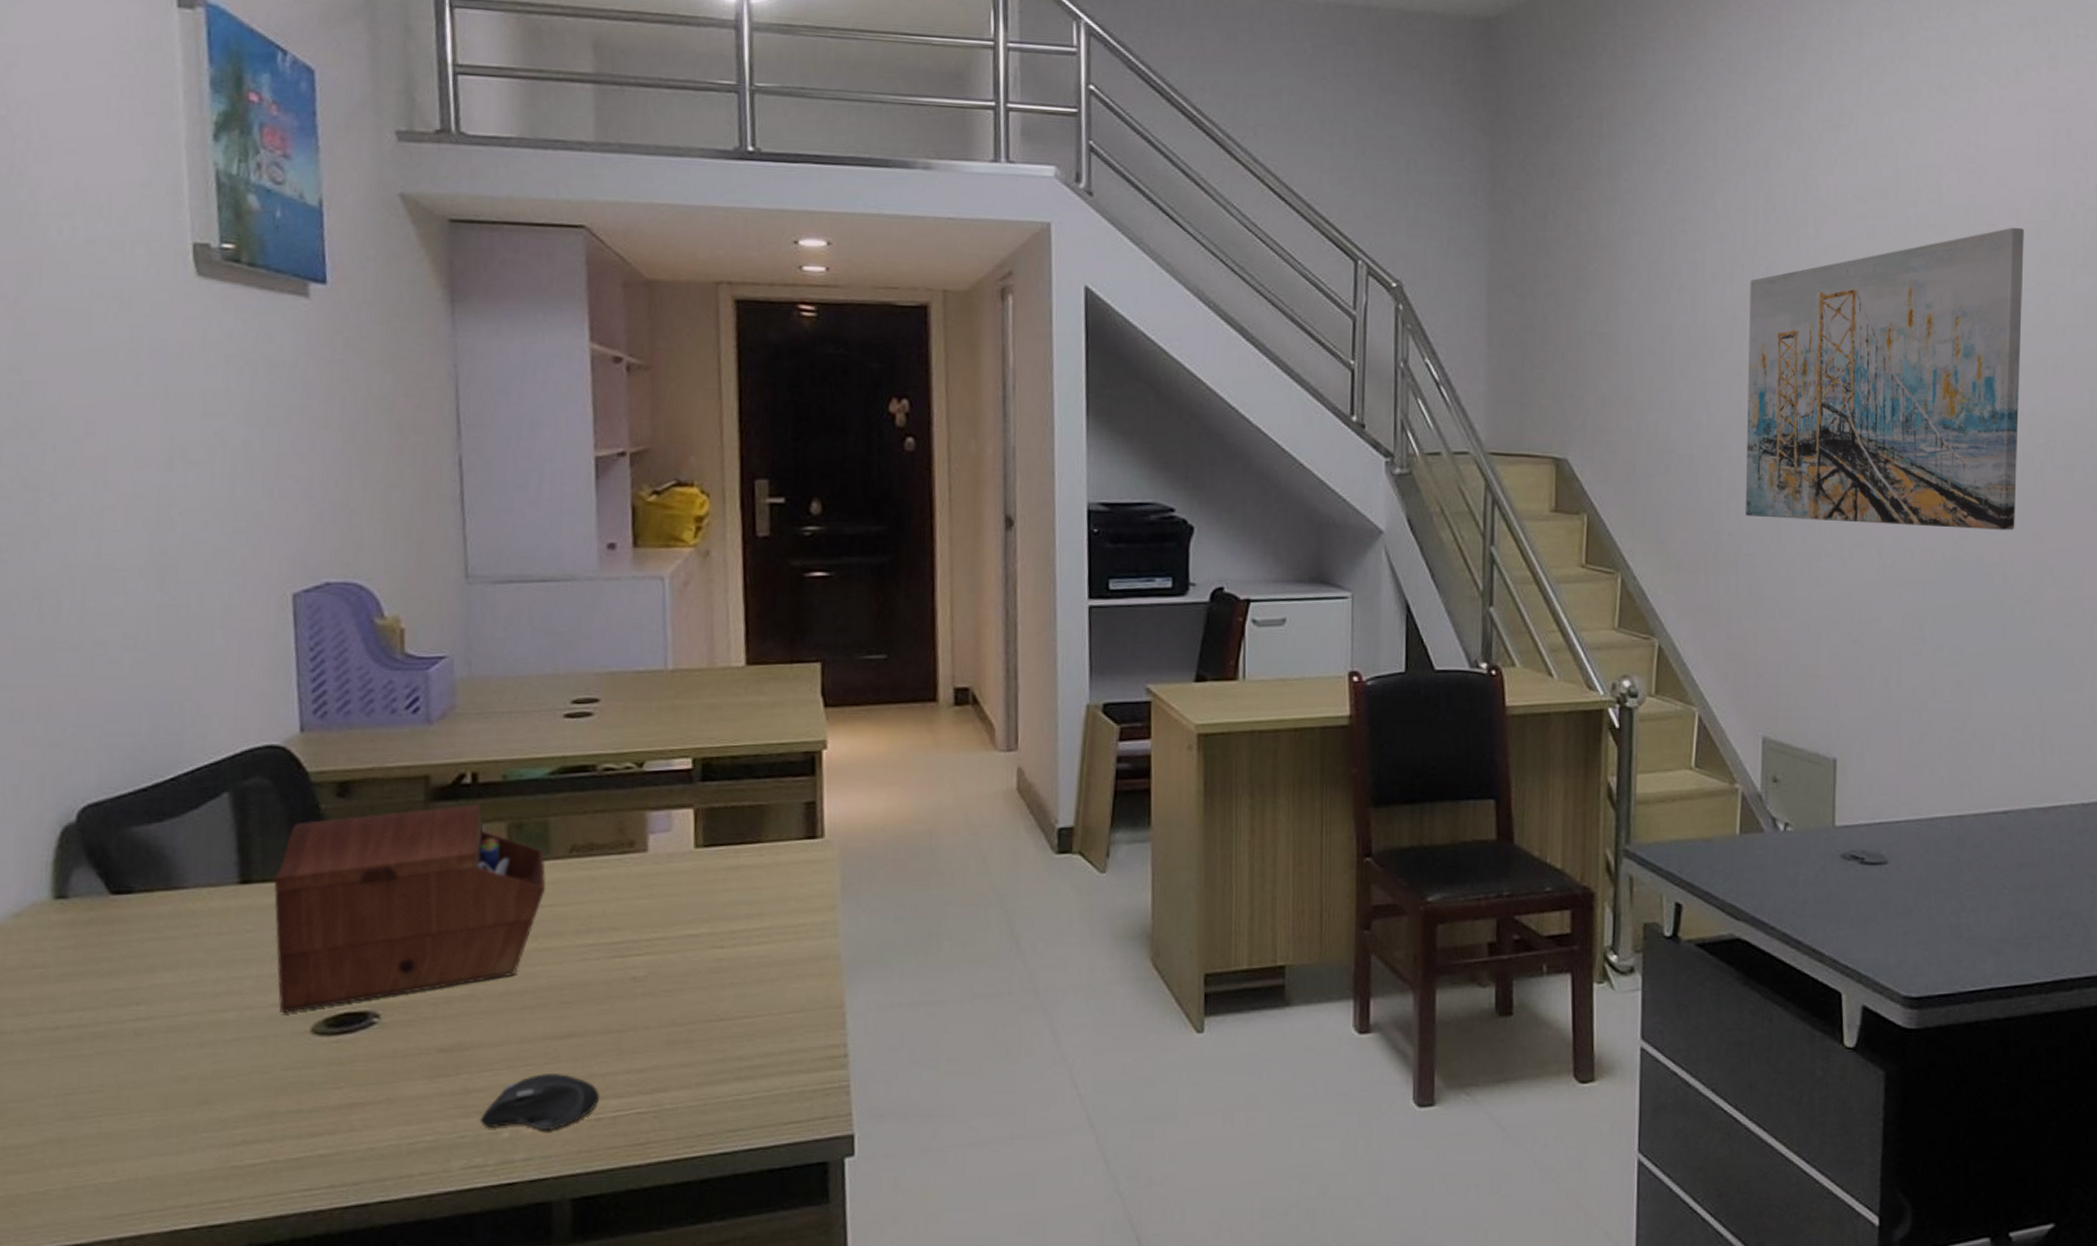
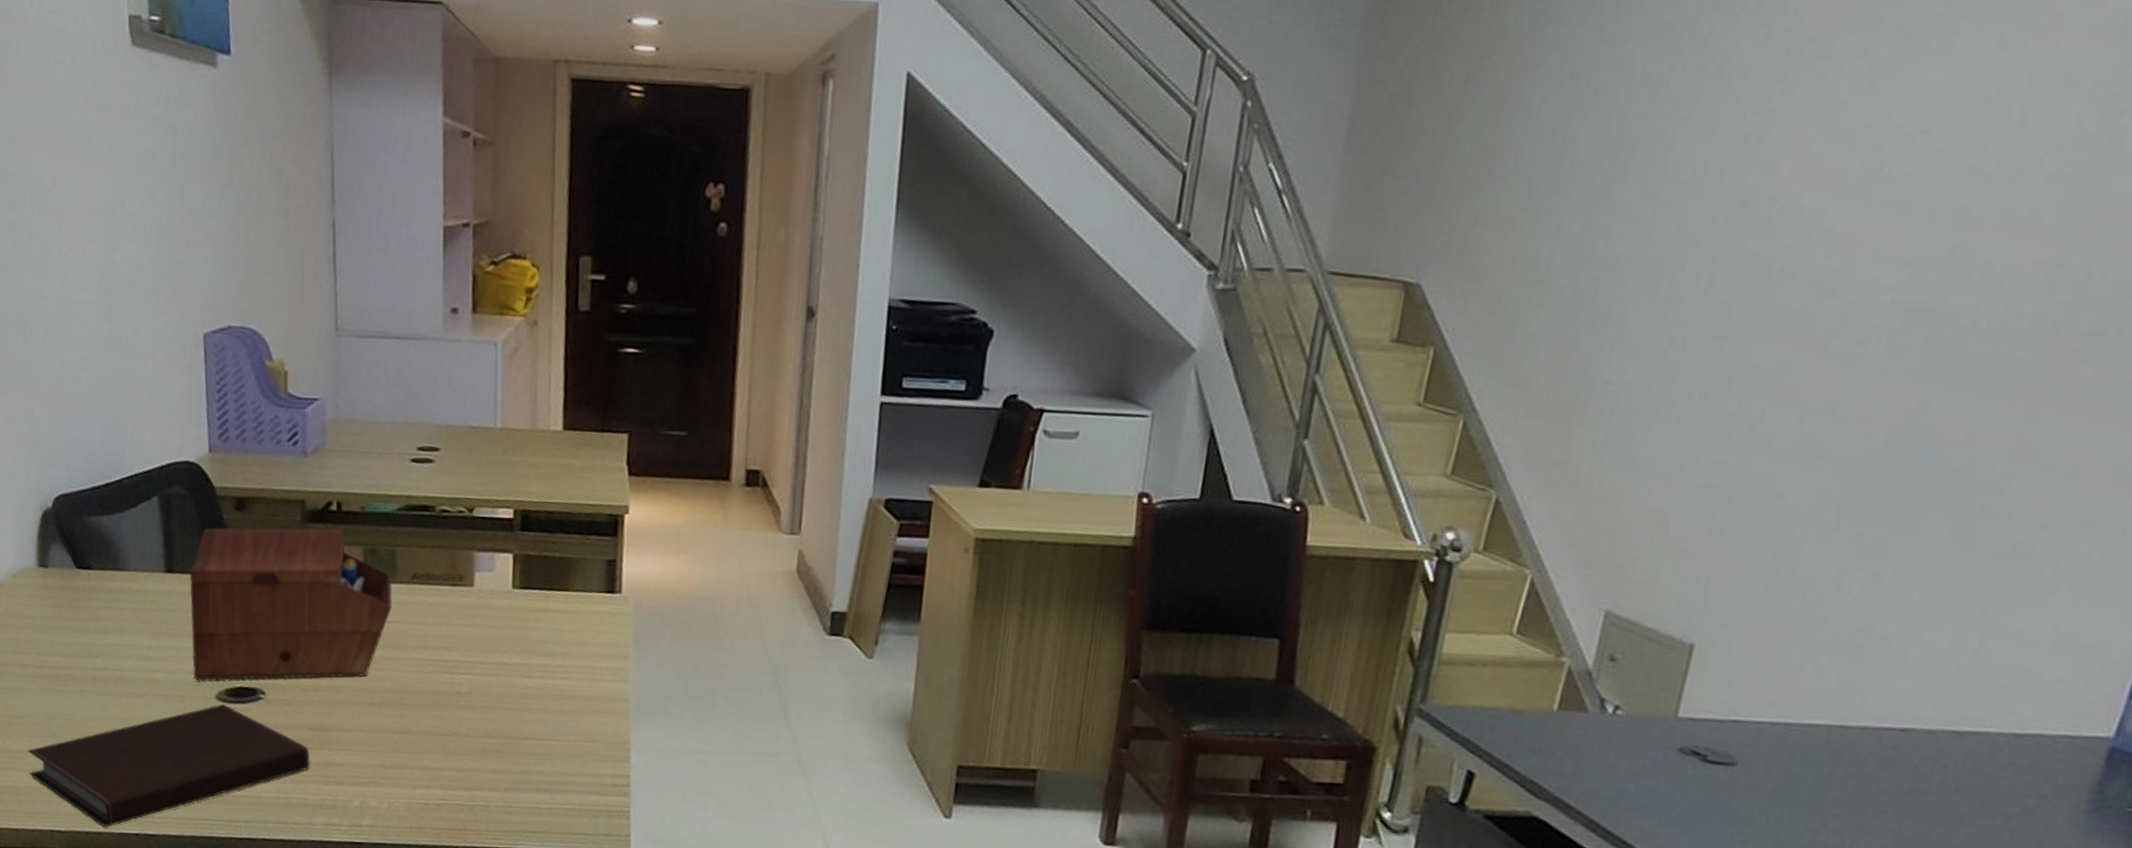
notebook: none [30,1037,443,1226] -> present [27,703,311,827]
computer mouse: present [480,1074,600,1130] -> none [337,759,429,806]
wall art: present [1745,227,2024,530] -> none [1631,20,2105,405]

